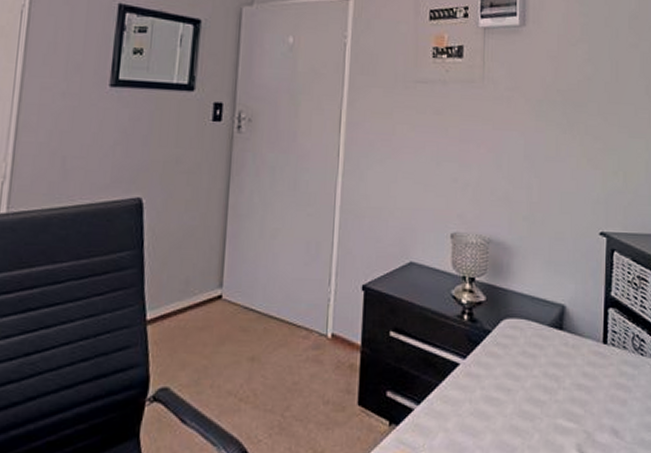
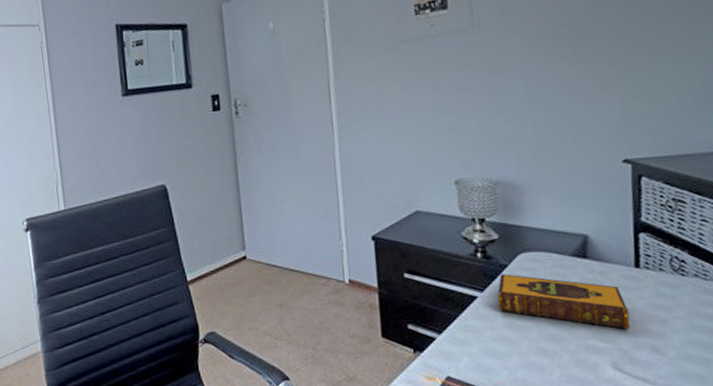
hardback book: none [479,340,595,409] -> present [497,274,630,330]

